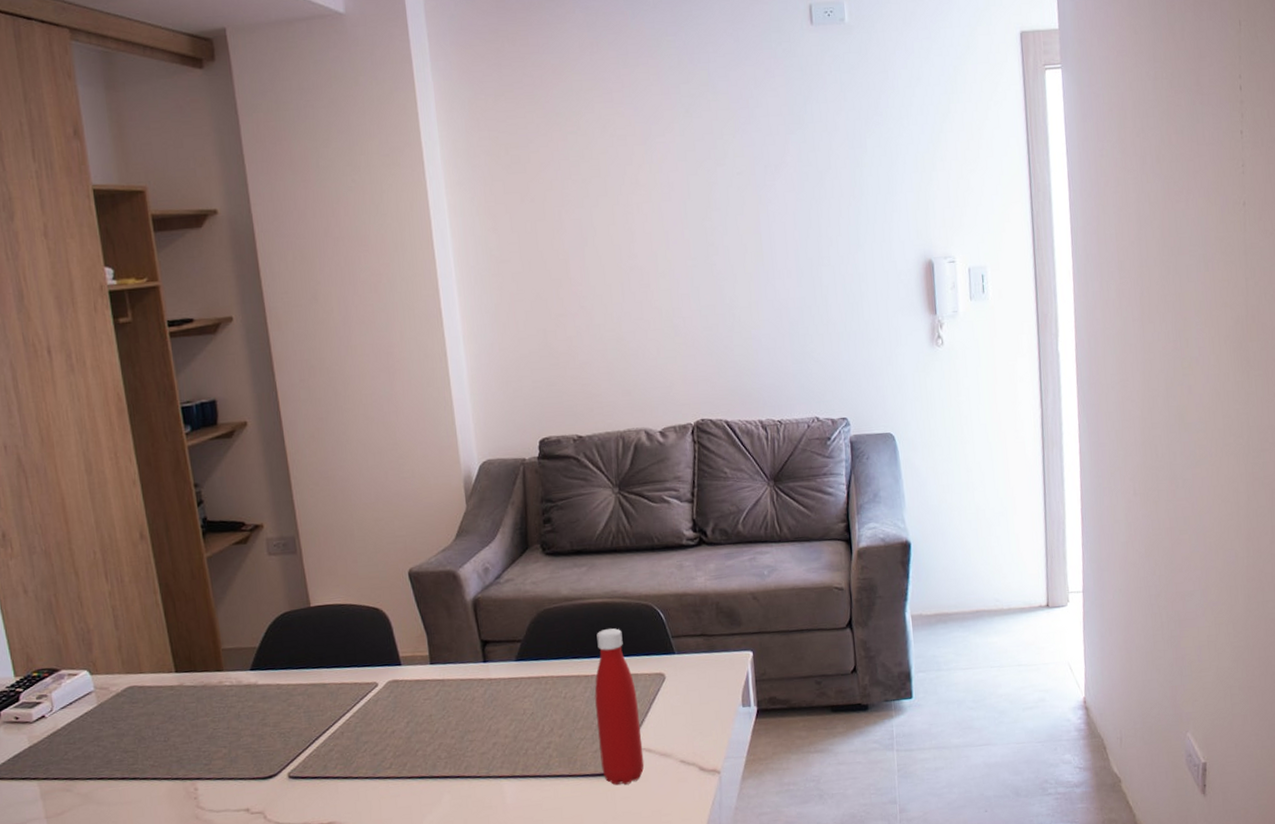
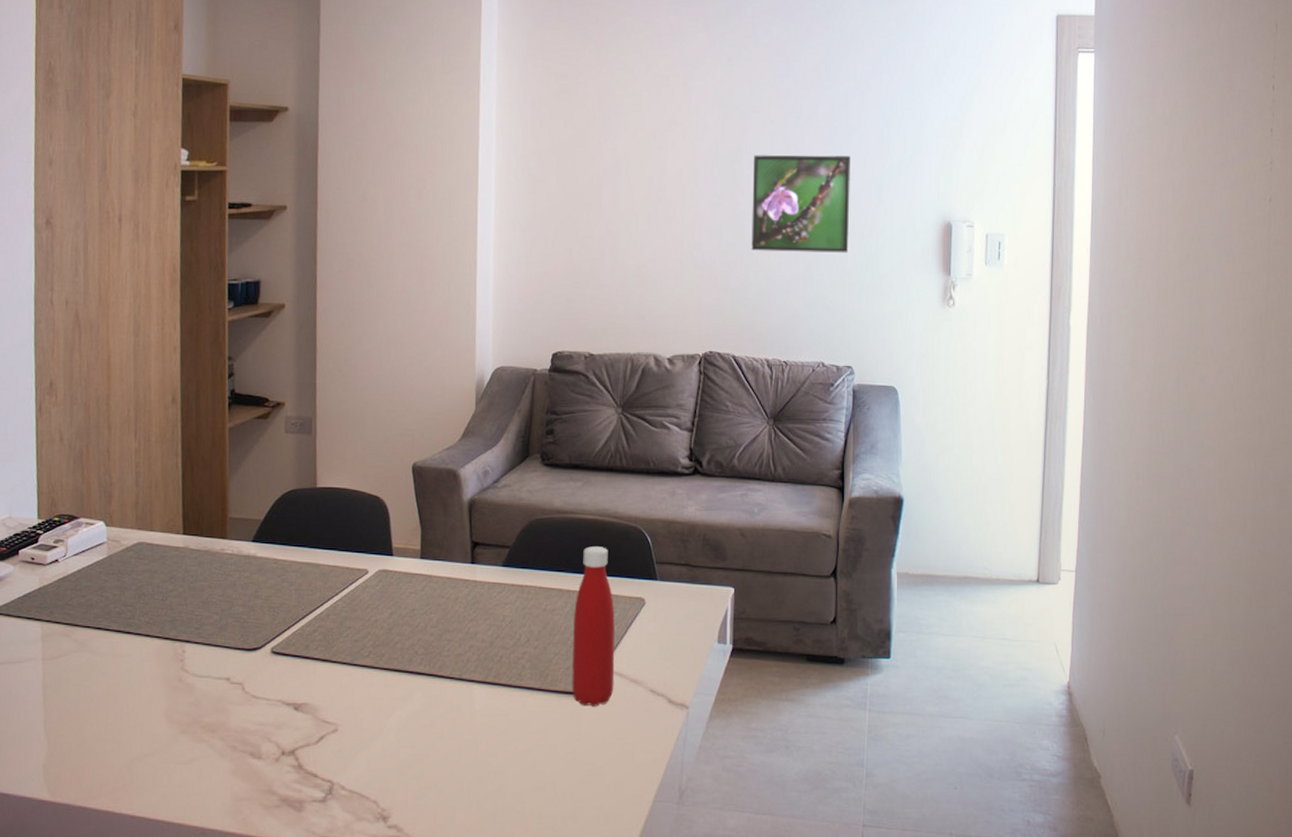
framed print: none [724,202,832,311] -> present [751,155,850,253]

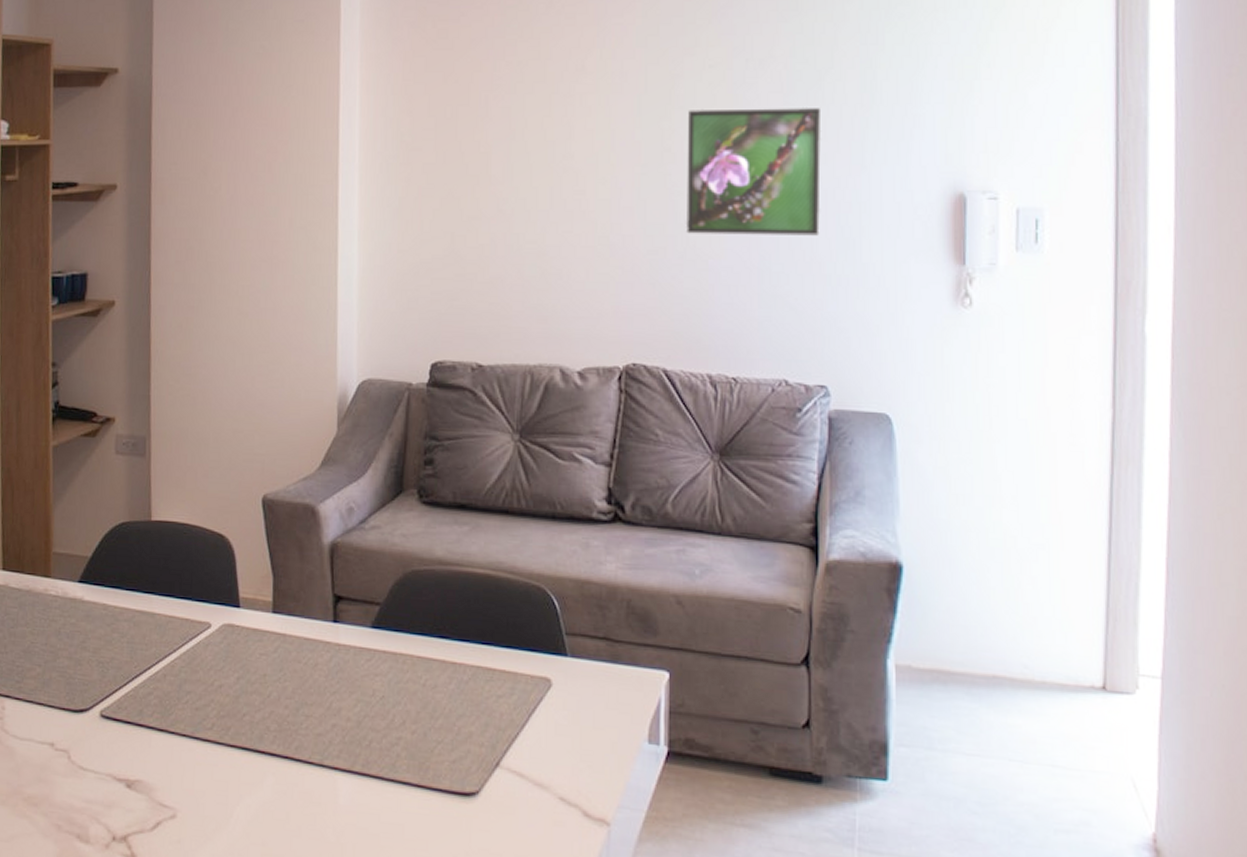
bottle: present [572,546,615,707] -> none [459,608,513,814]

